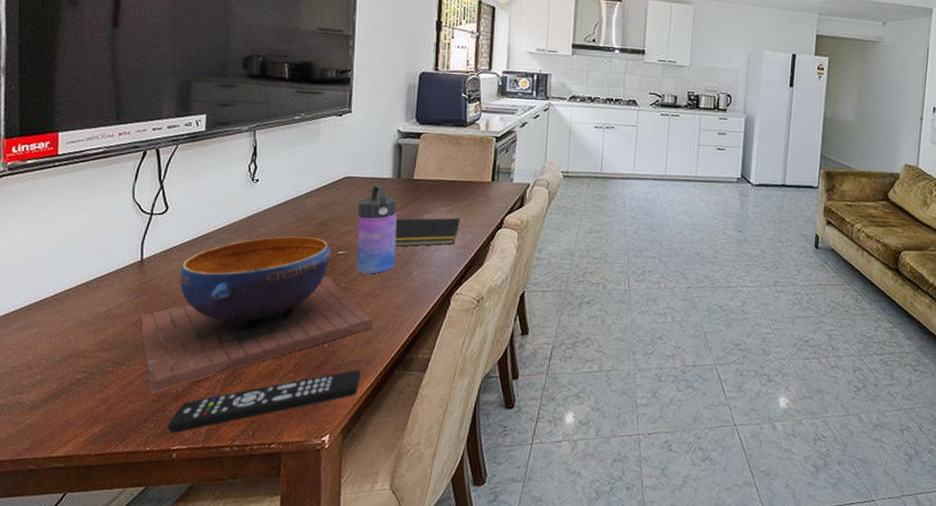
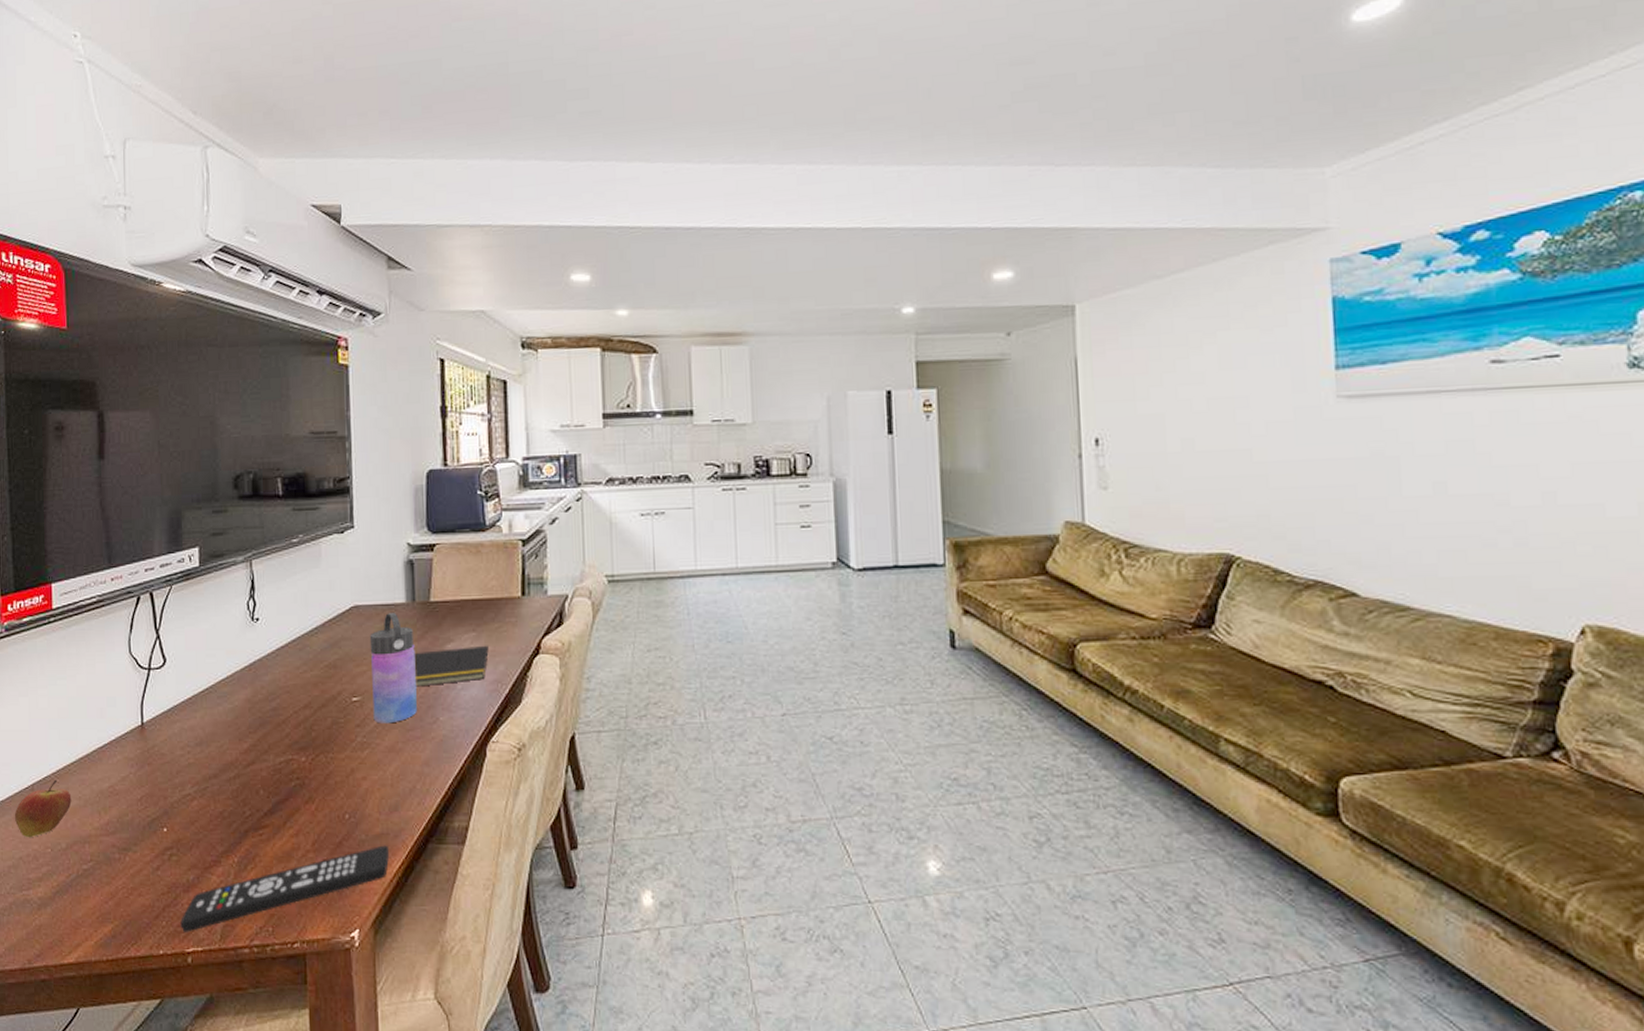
fruit: none [9,302,68,351] -> present [14,779,72,838]
decorative bowl: present [140,236,372,393] -> none [144,683,398,883]

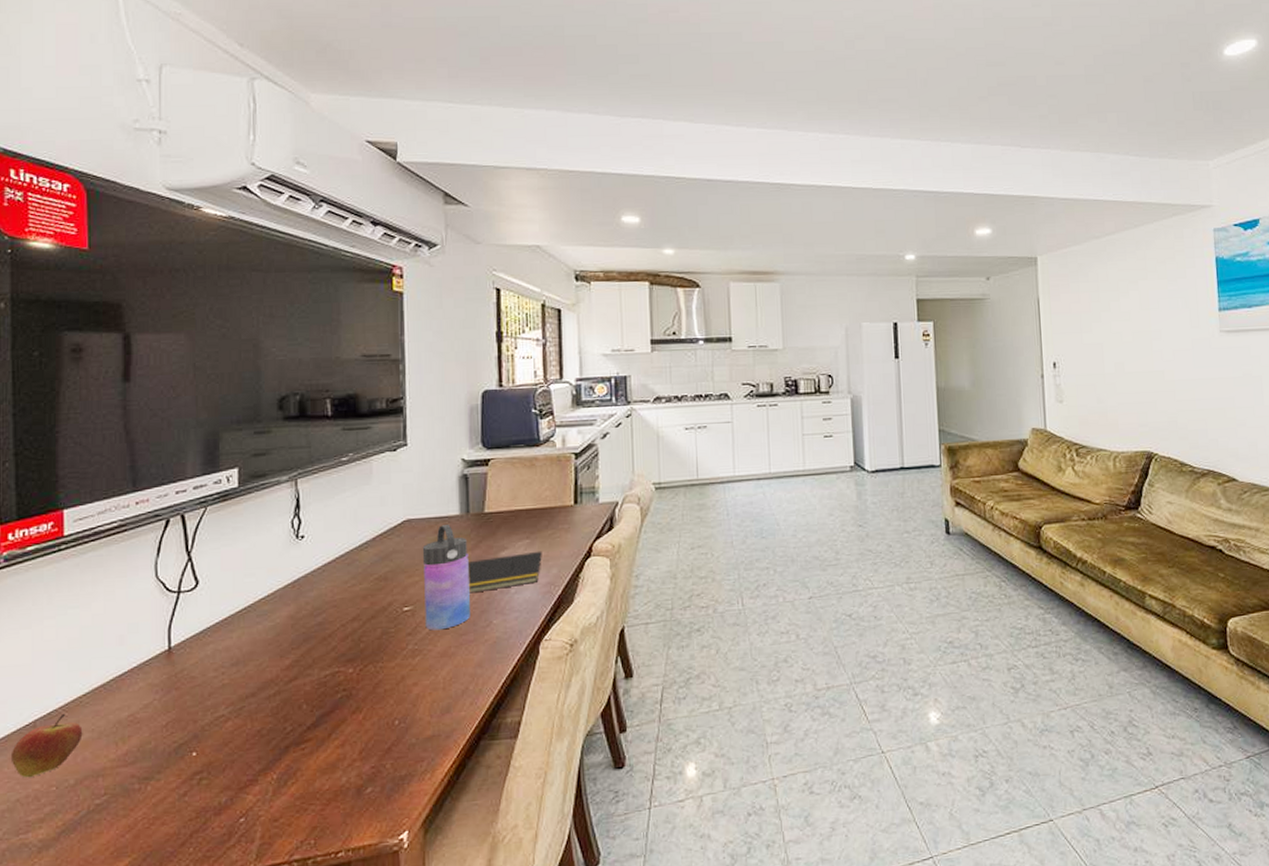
remote control: present [180,845,389,932] -> none [210,746,440,856]

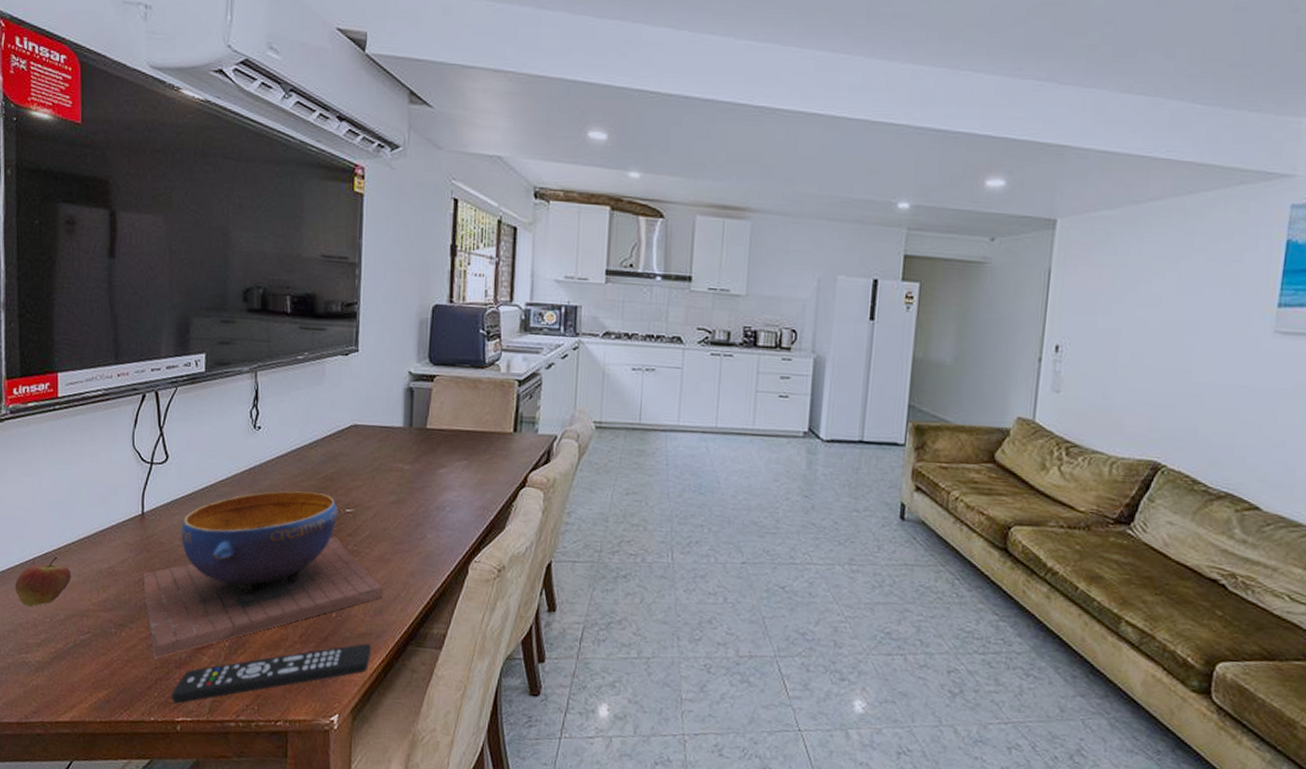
decorative bowl: none [171,595,450,809] -> present [142,491,383,659]
remote control: none [210,746,440,856] -> present [171,643,371,704]
water bottle: present [422,525,470,631] -> none [365,435,409,536]
notepad: present [467,551,542,594] -> none [406,473,479,506]

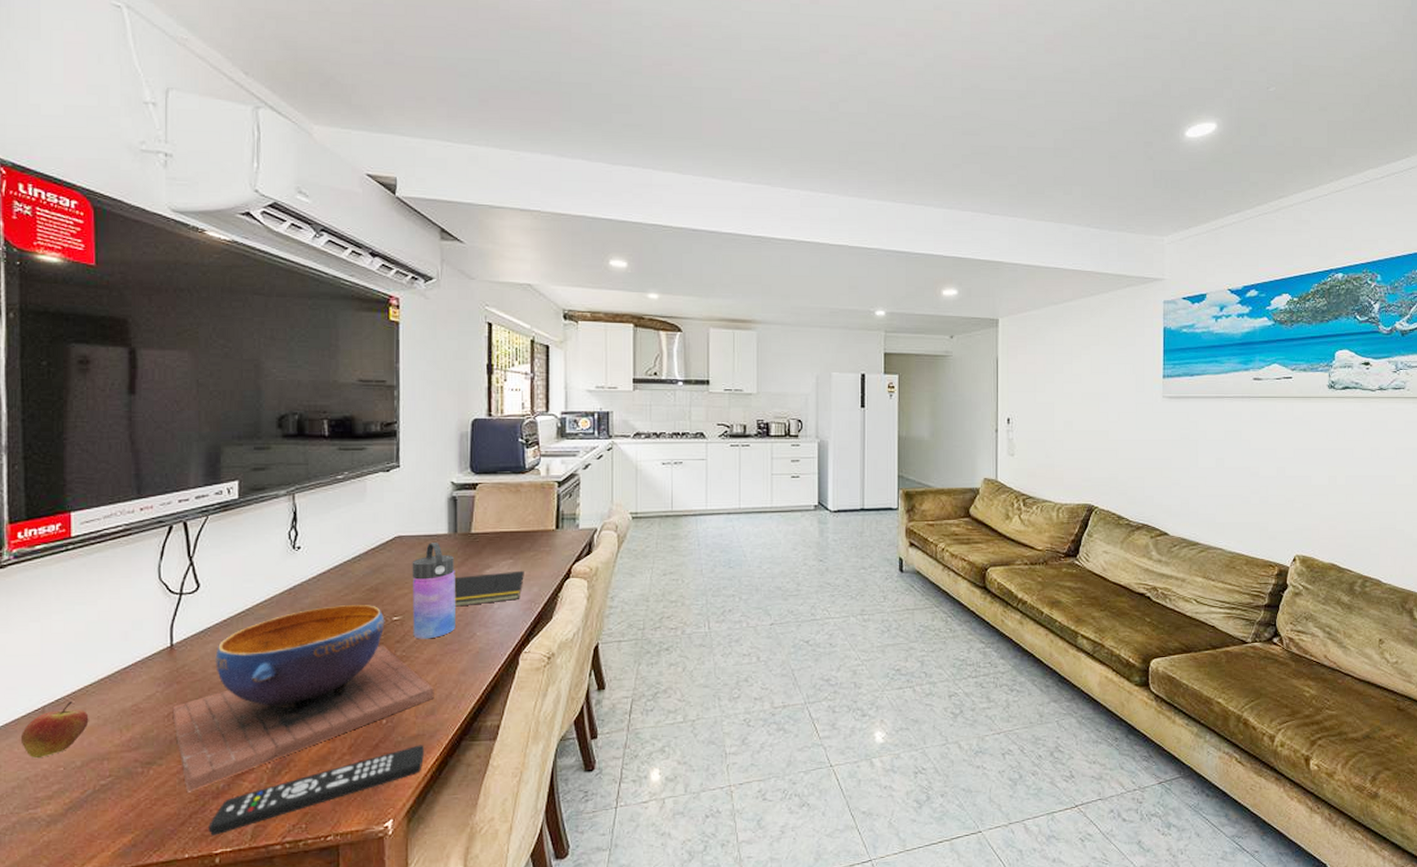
water bottle: none [365,435,409,536] -> present [412,543,455,639]
notepad: none [406,473,479,506] -> present [454,570,524,607]

